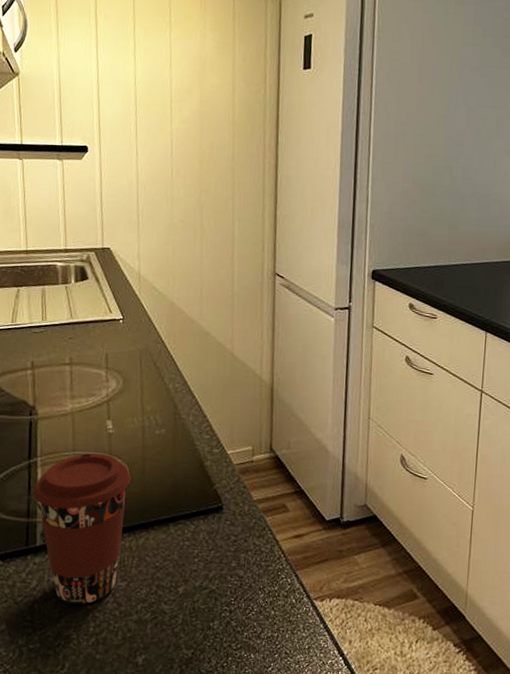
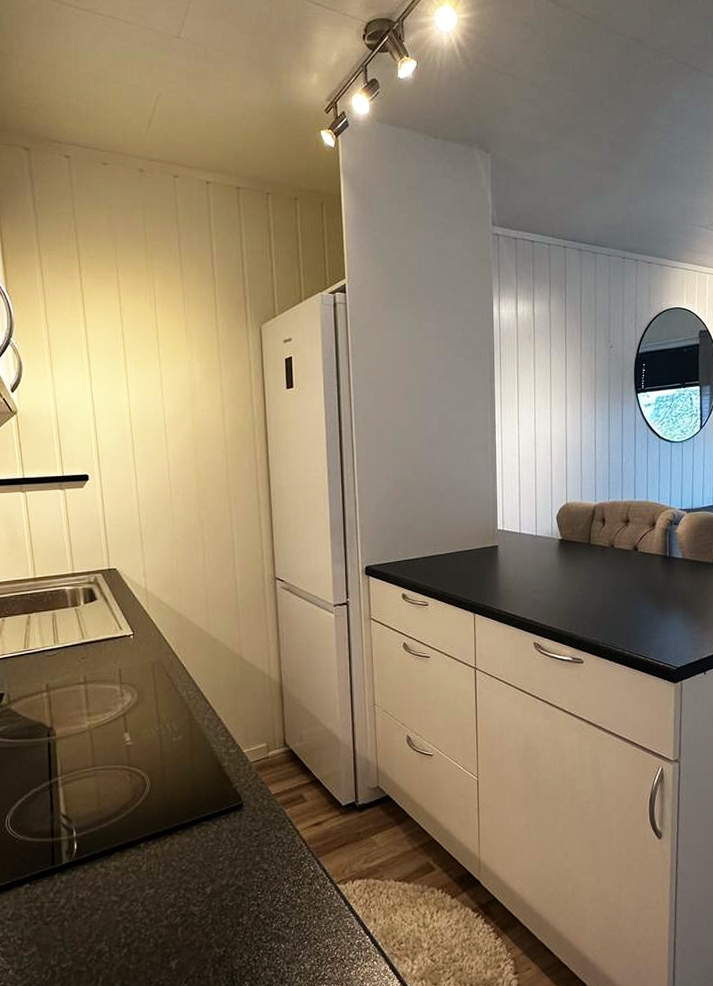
coffee cup: present [33,453,132,605] -> none [56,766,153,919]

